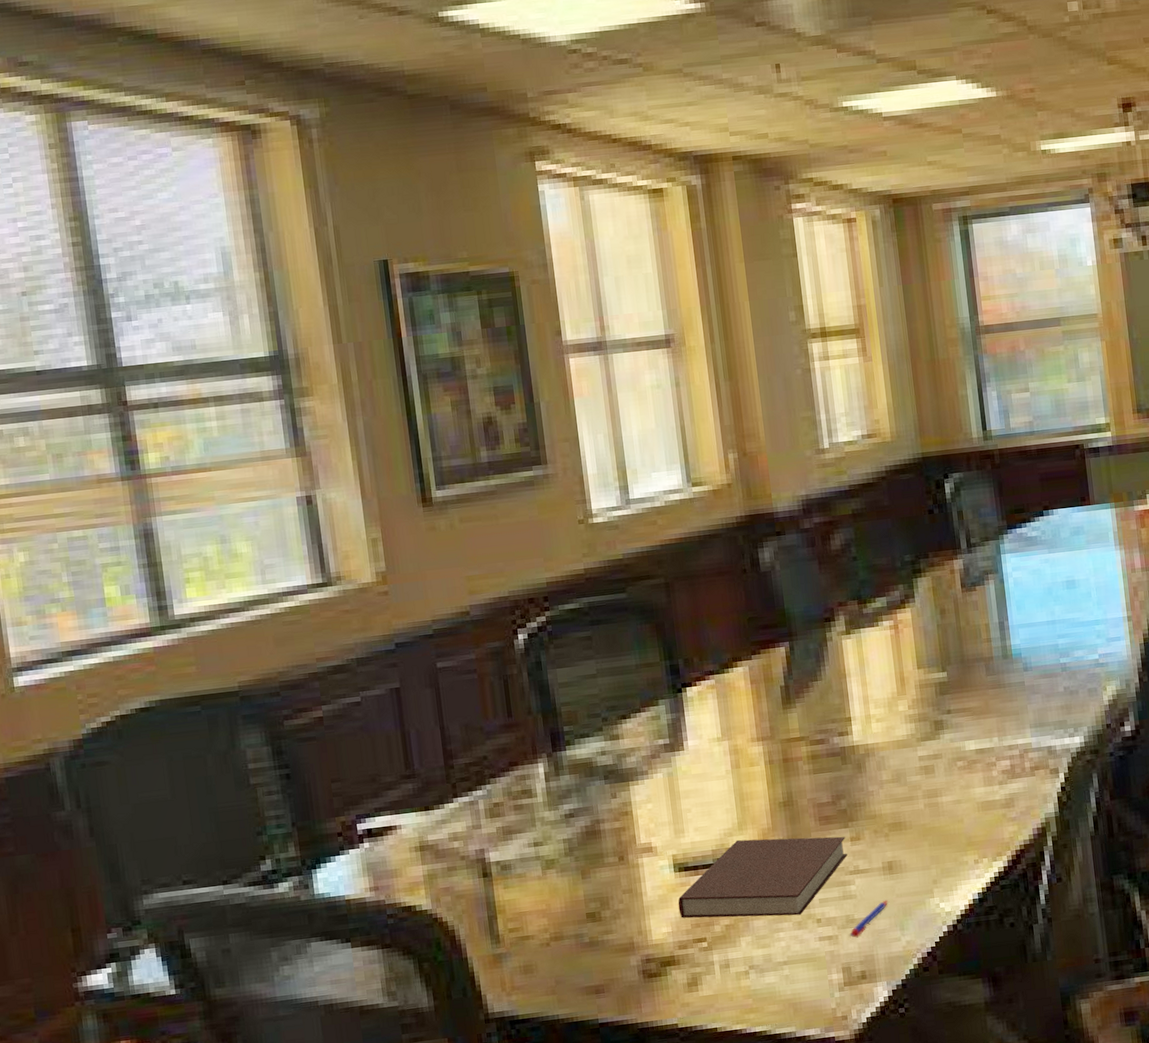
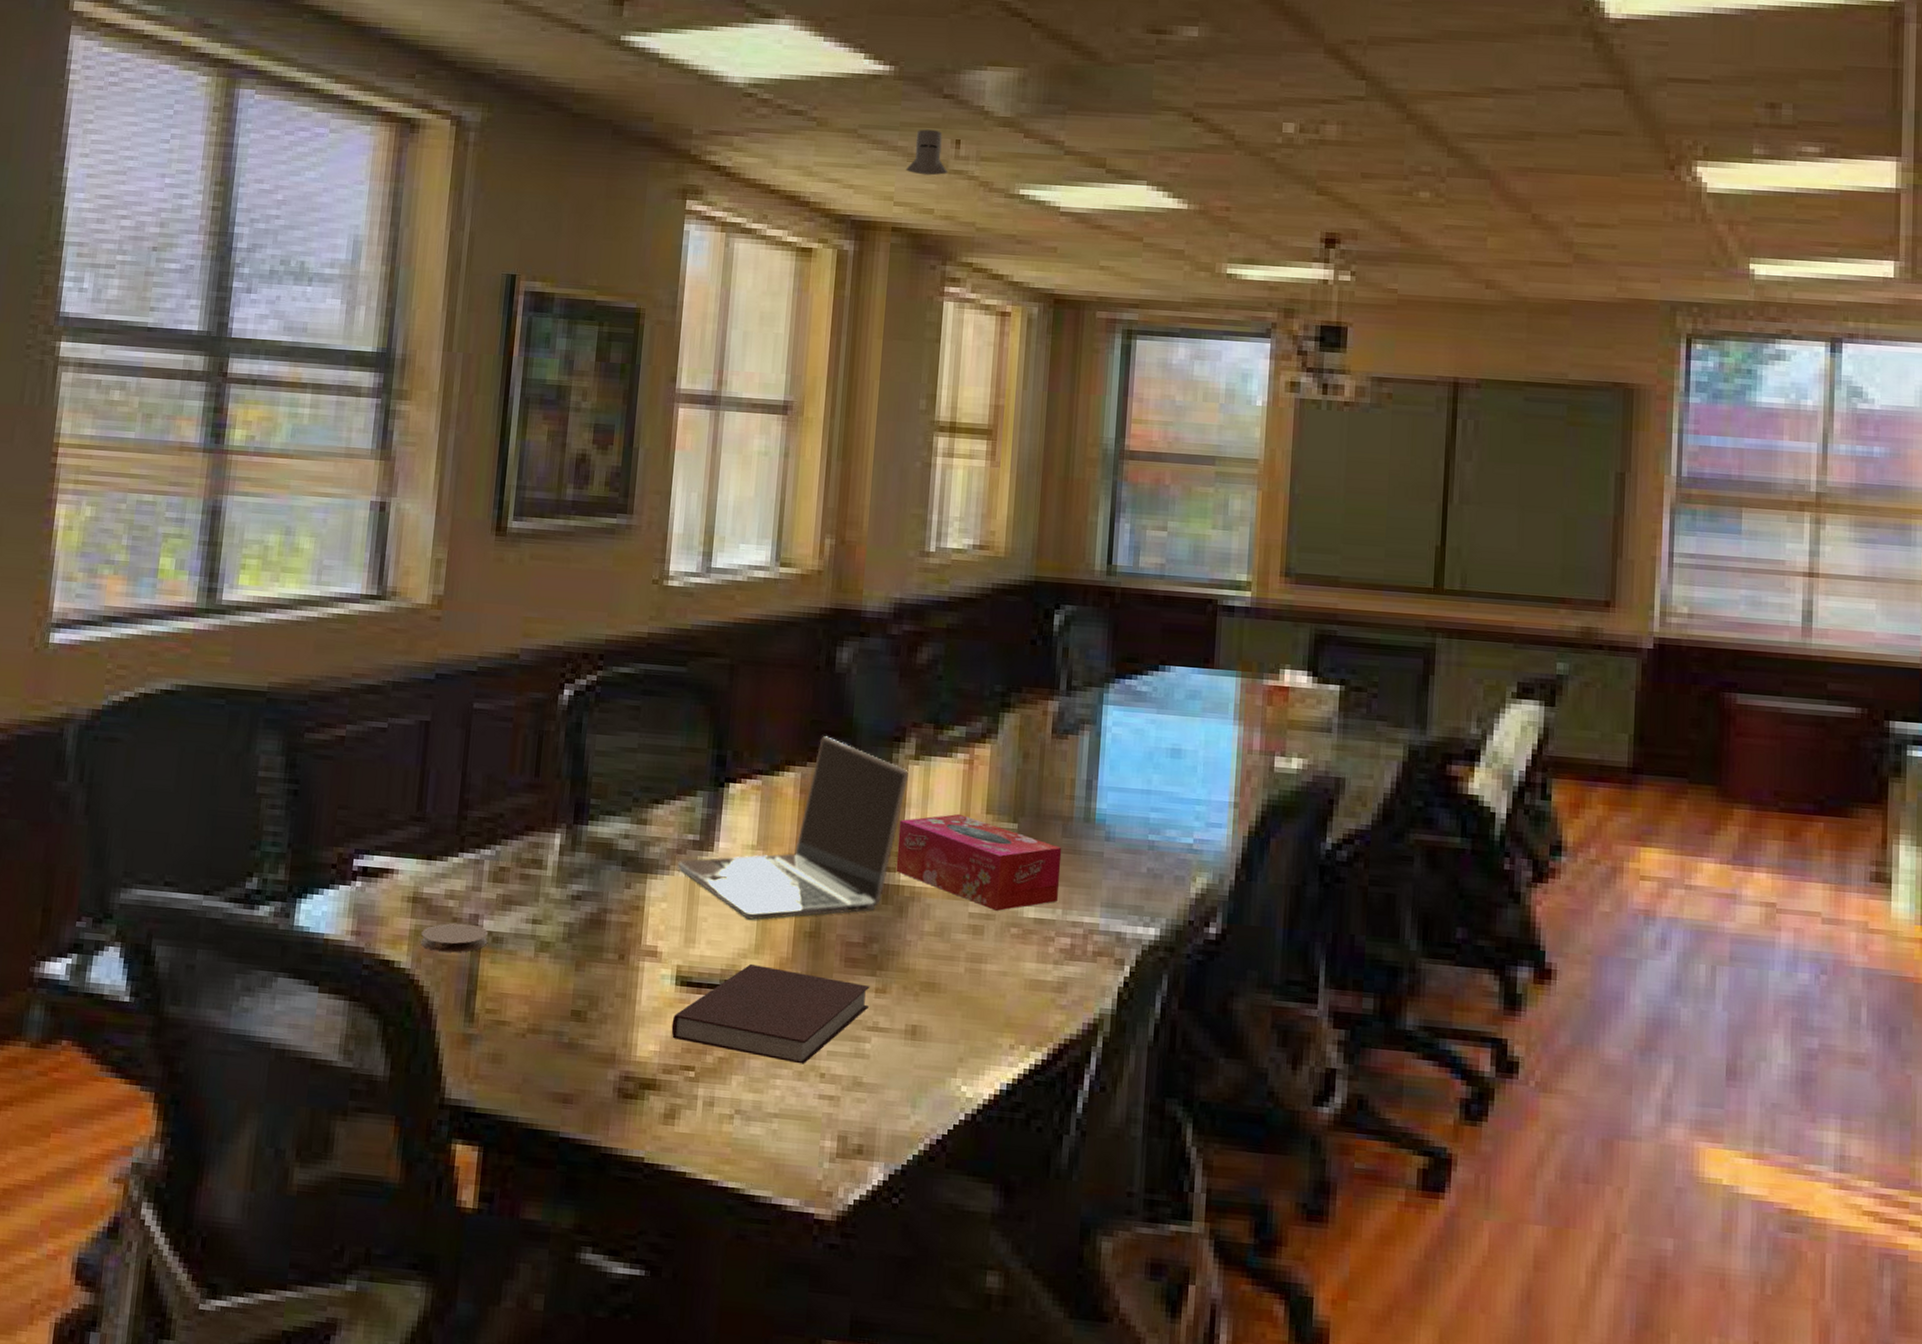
coaster: none [435,858,498,889] -> present [420,922,488,953]
laptop: none [654,629,844,803] -> present [677,736,908,920]
knight helmet: none [735,58,774,103] -> present [906,129,948,176]
tissue box: none [843,673,992,750] -> present [896,813,1062,911]
pen: present [849,899,889,938] -> none [853,1068,904,1105]

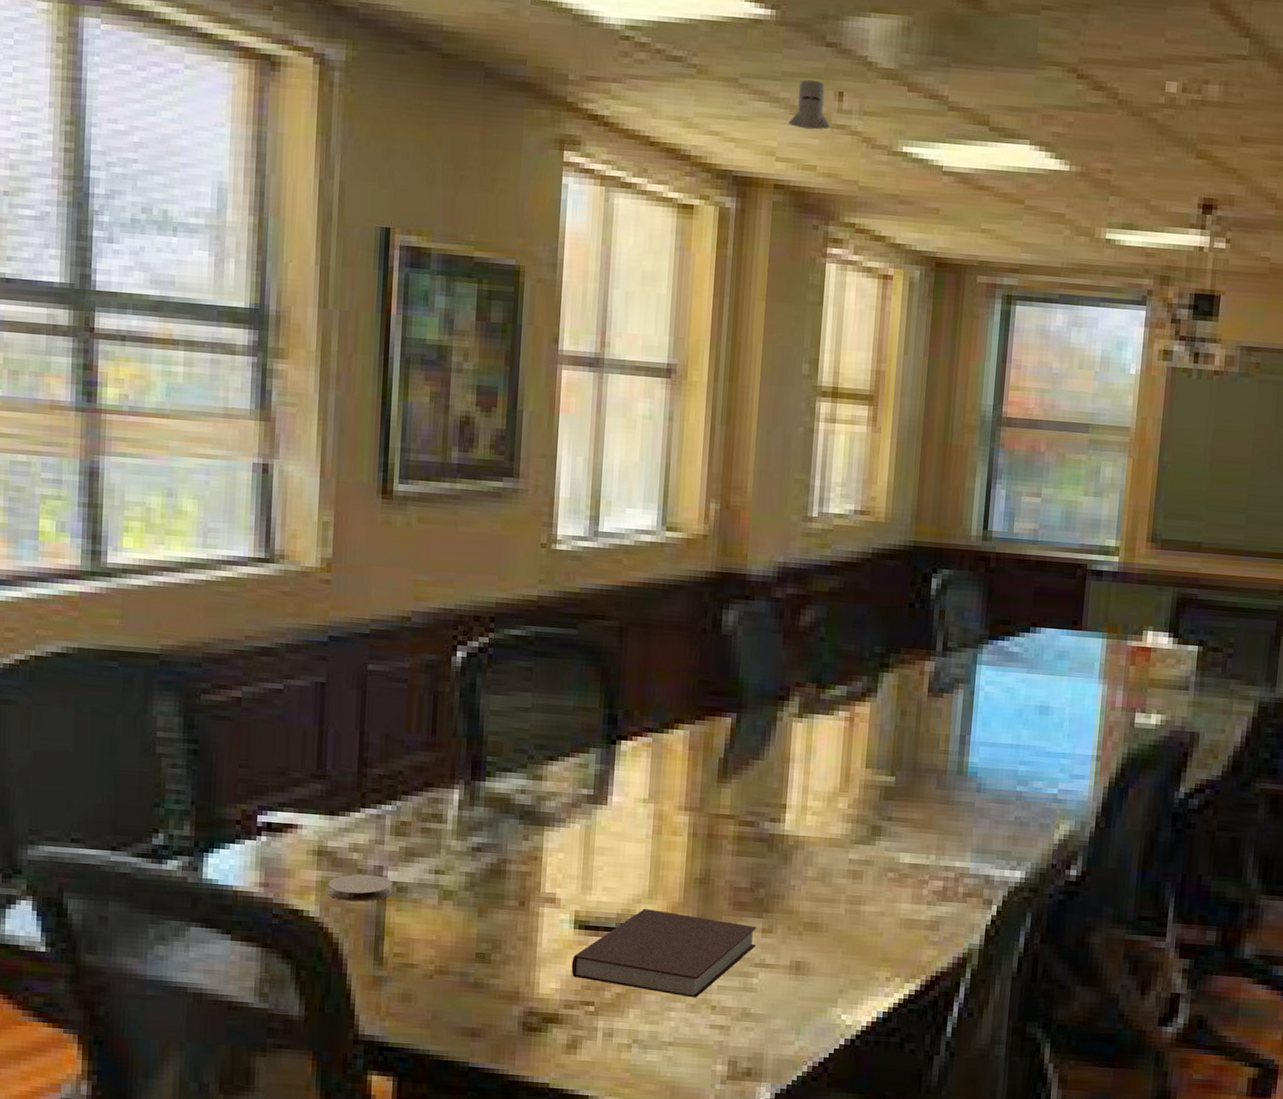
laptop: present [677,736,908,920] -> none [573,695,792,868]
tissue box: present [896,813,1062,911] -> none [780,768,936,857]

